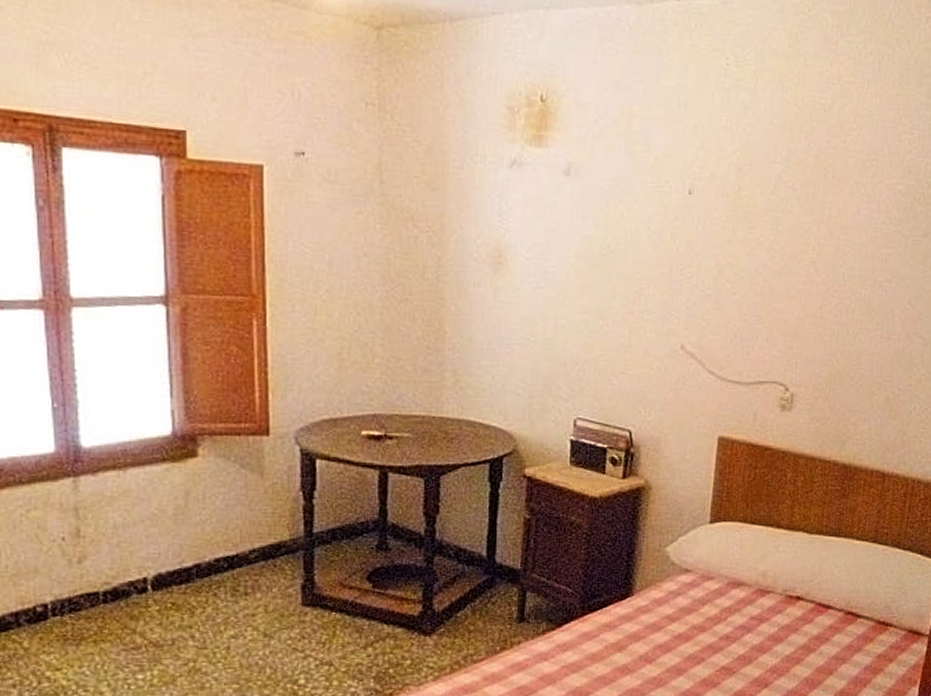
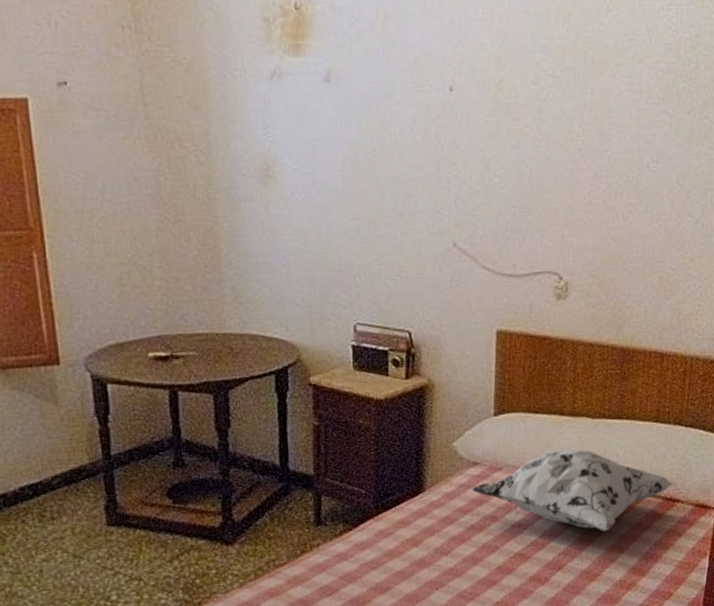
decorative pillow: none [681,562,887,651] -> present [472,449,673,532]

